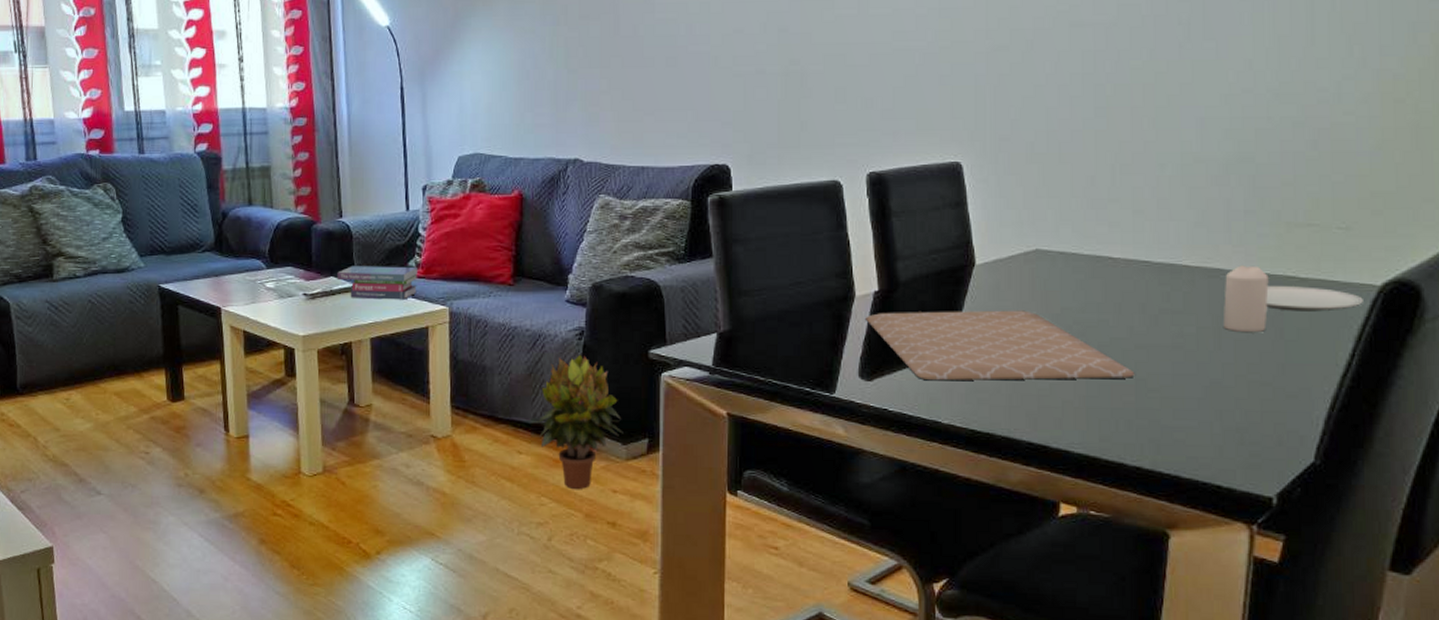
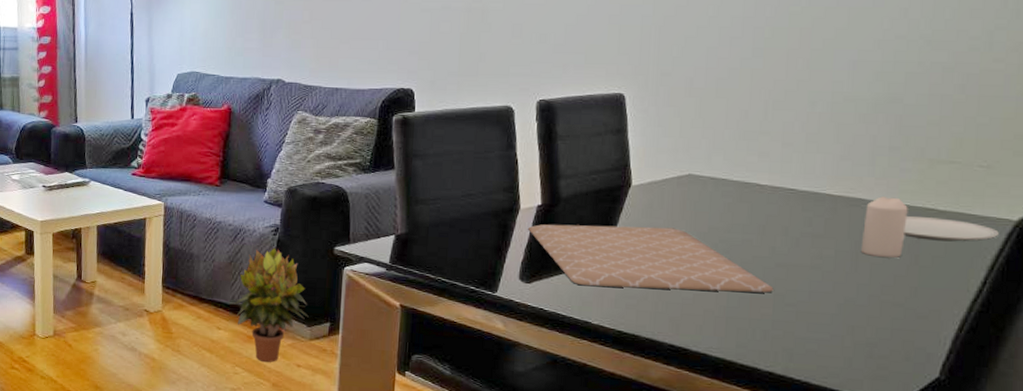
books: present [337,266,417,300] -> none [71,164,139,195]

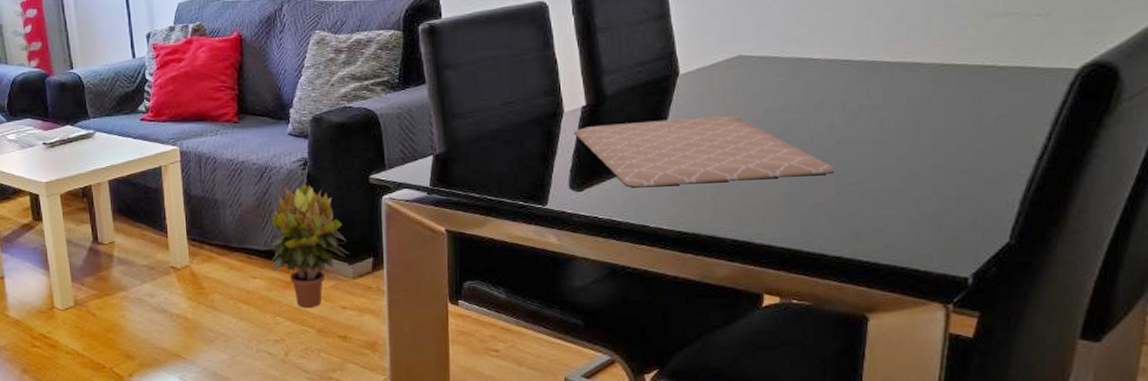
candle: present [862,196,908,259] -> none [922,57,967,124]
plate: present [904,216,999,242] -> none [964,74,1061,100]

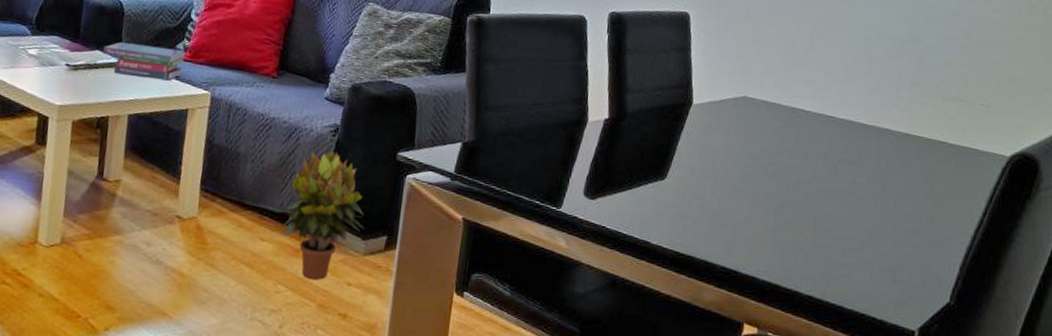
books: none [73,111,148,144] -> present [103,42,185,81]
placemat: present [574,115,835,188] -> none [595,138,815,217]

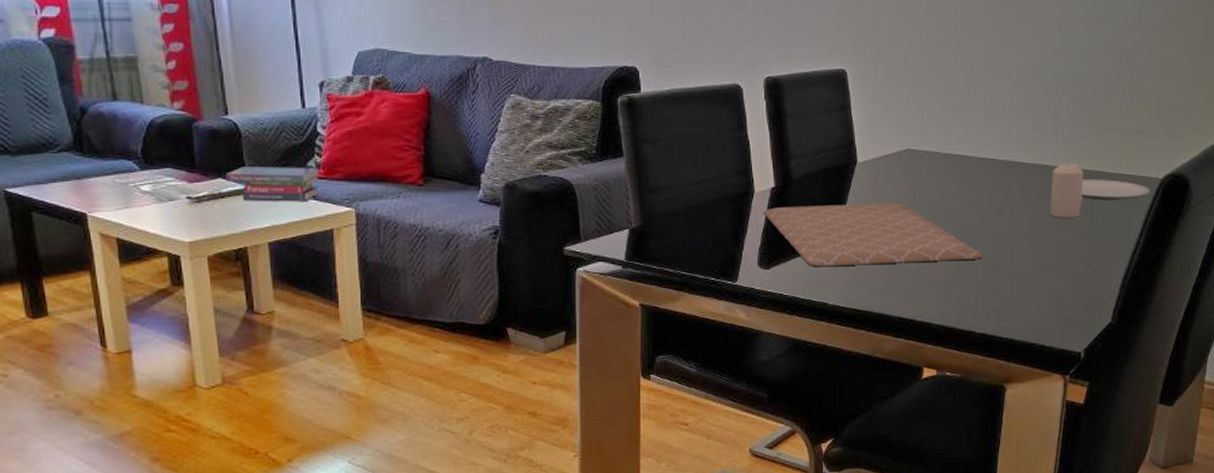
potted plant: present [282,150,364,280] -> none [453,253,541,383]
placemat: none [595,138,815,217] -> present [764,203,983,267]
candle: none [888,128,926,188] -> present [1050,162,1084,219]
plate: none [922,148,996,174] -> present [1081,180,1150,200]

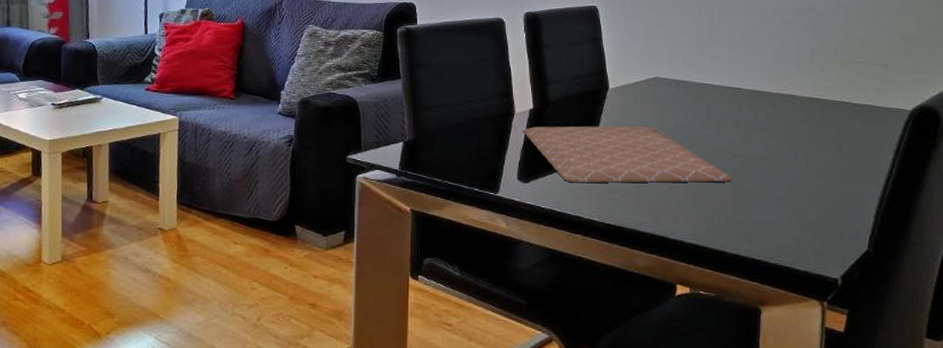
books: present [226,167,319,202] -> none [82,80,153,110]
candle: present [1050,162,1084,219] -> none [797,93,830,147]
plate: present [1081,180,1150,200] -> none [828,109,899,130]

